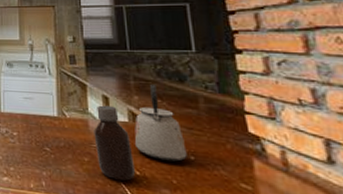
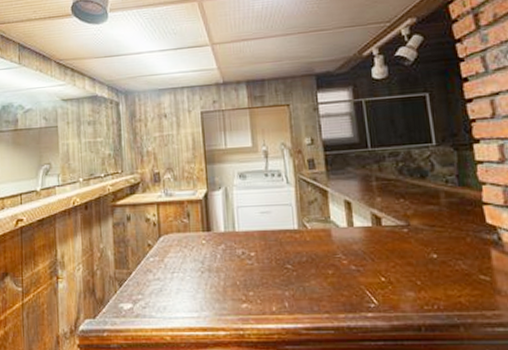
bottle: present [94,105,136,181] -> none [337,211,381,289]
kettle: present [134,85,187,162] -> none [378,184,430,262]

